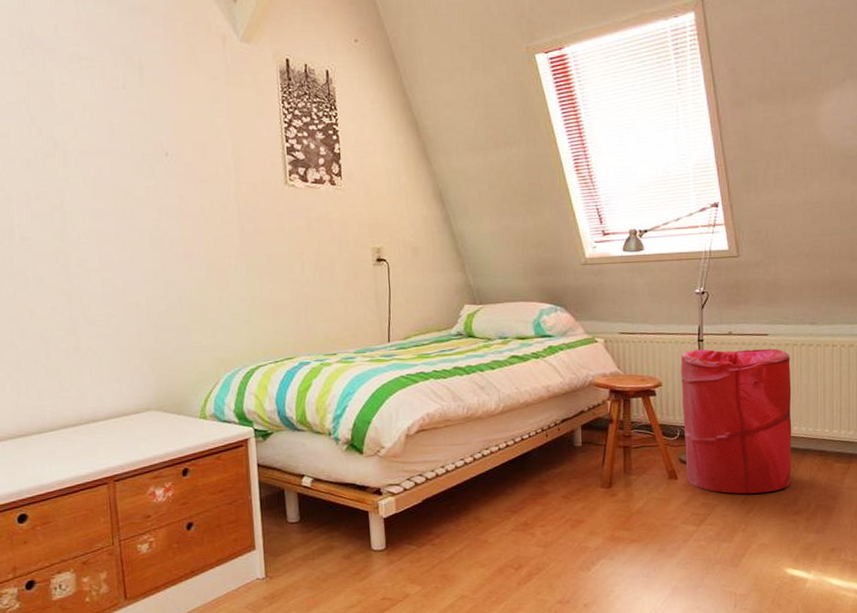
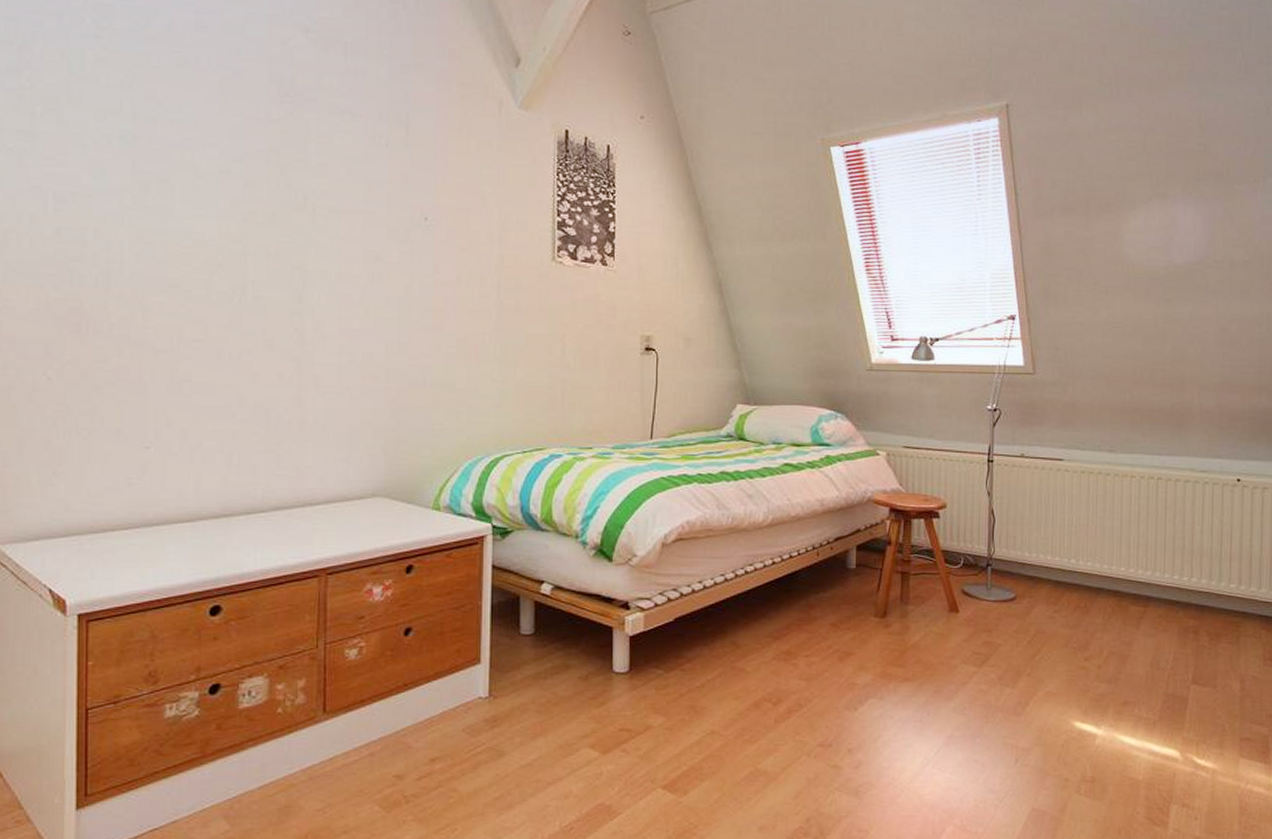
laundry hamper: present [681,348,792,494] -> none [967,470,1086,634]

